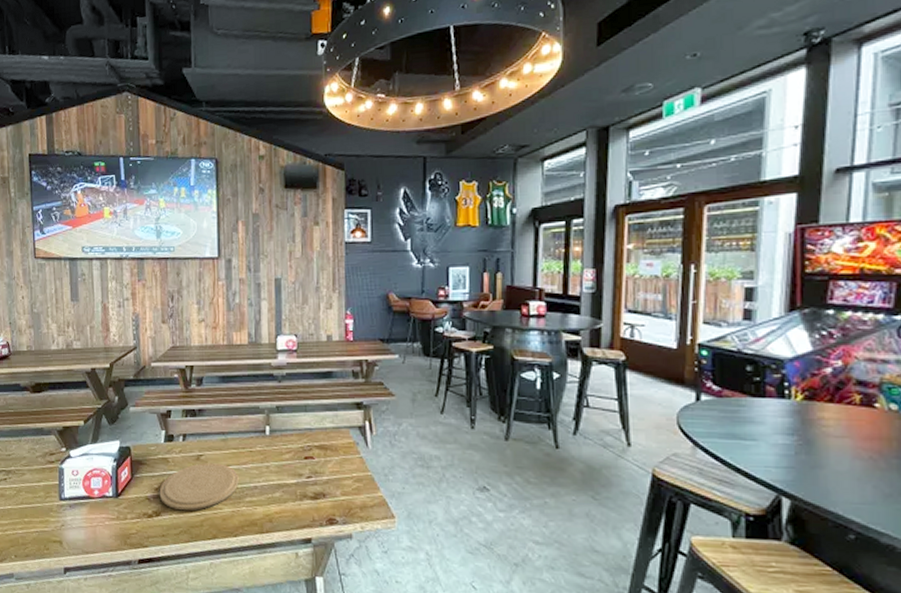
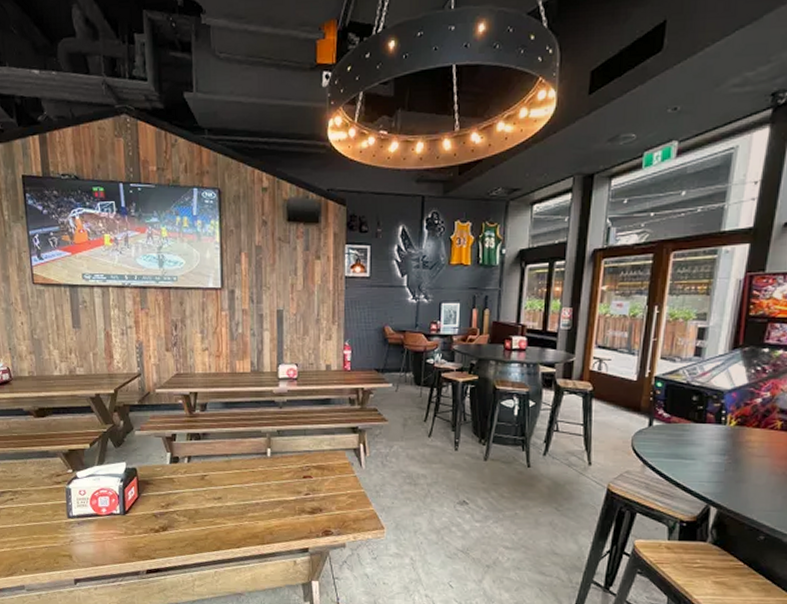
plate: present [159,463,239,511] -> none [165,482,242,526]

